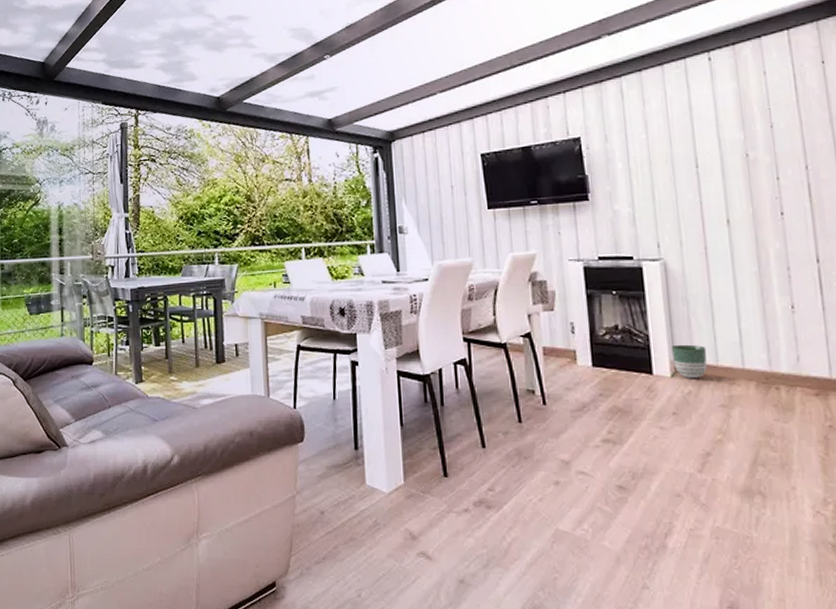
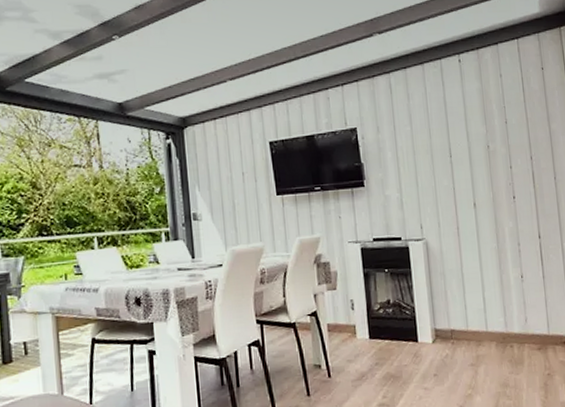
planter: present [670,344,707,379] -> none [432,313,460,344]

